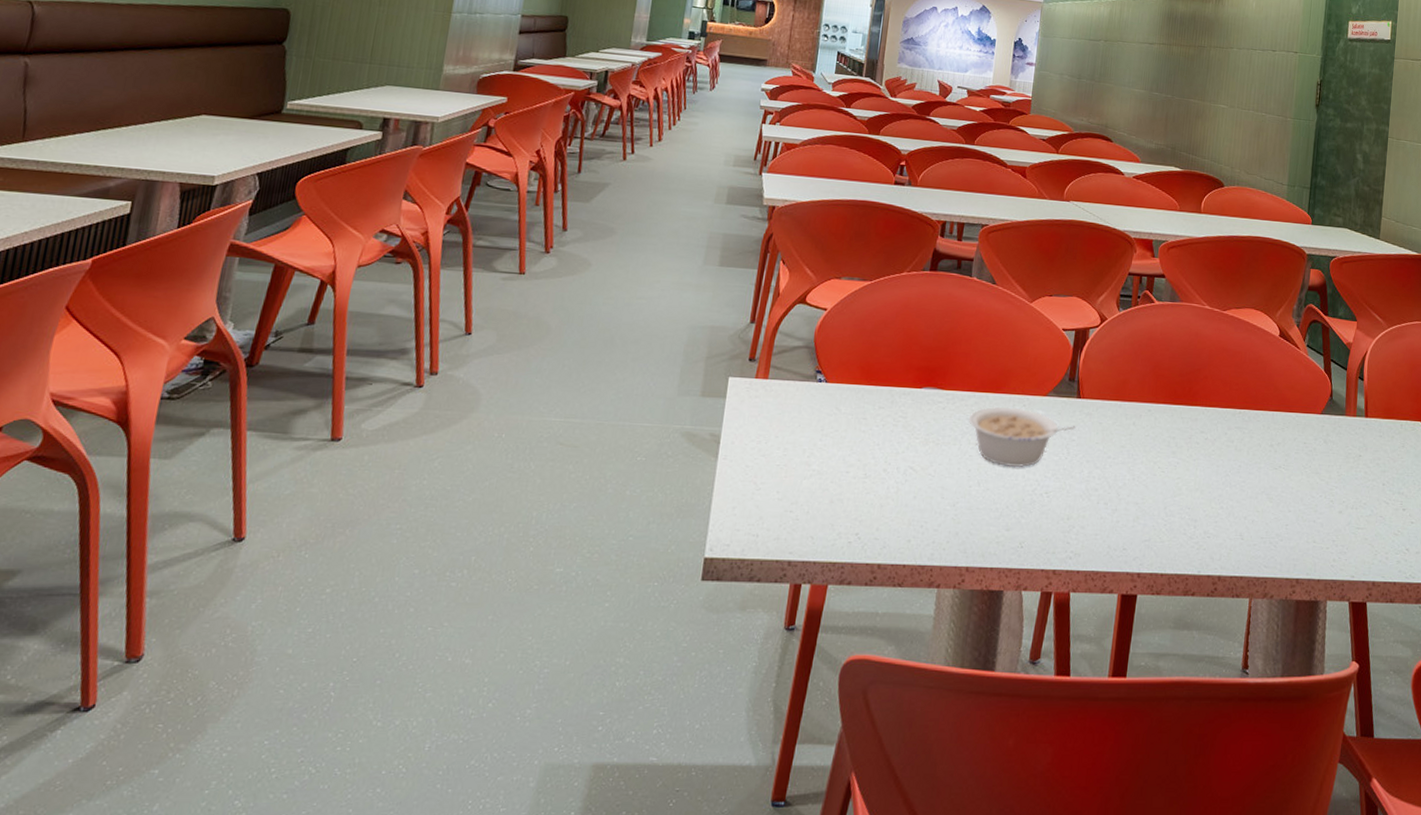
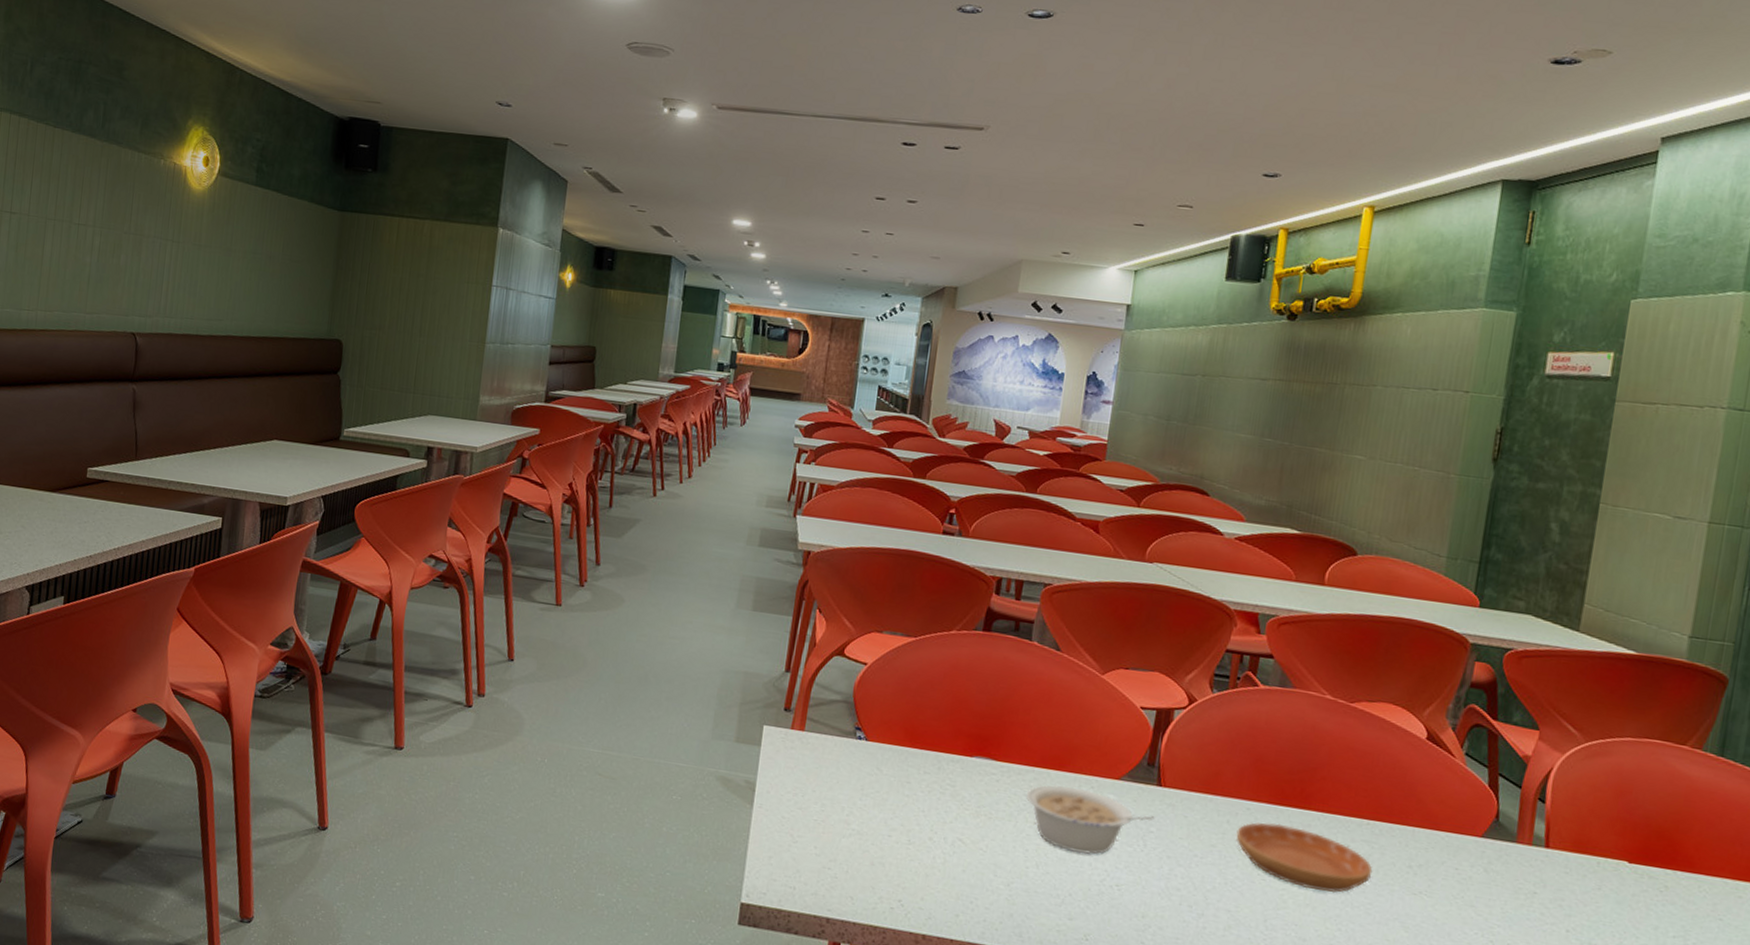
saucer: none [1140,420,1245,476] -> present [1235,822,1373,893]

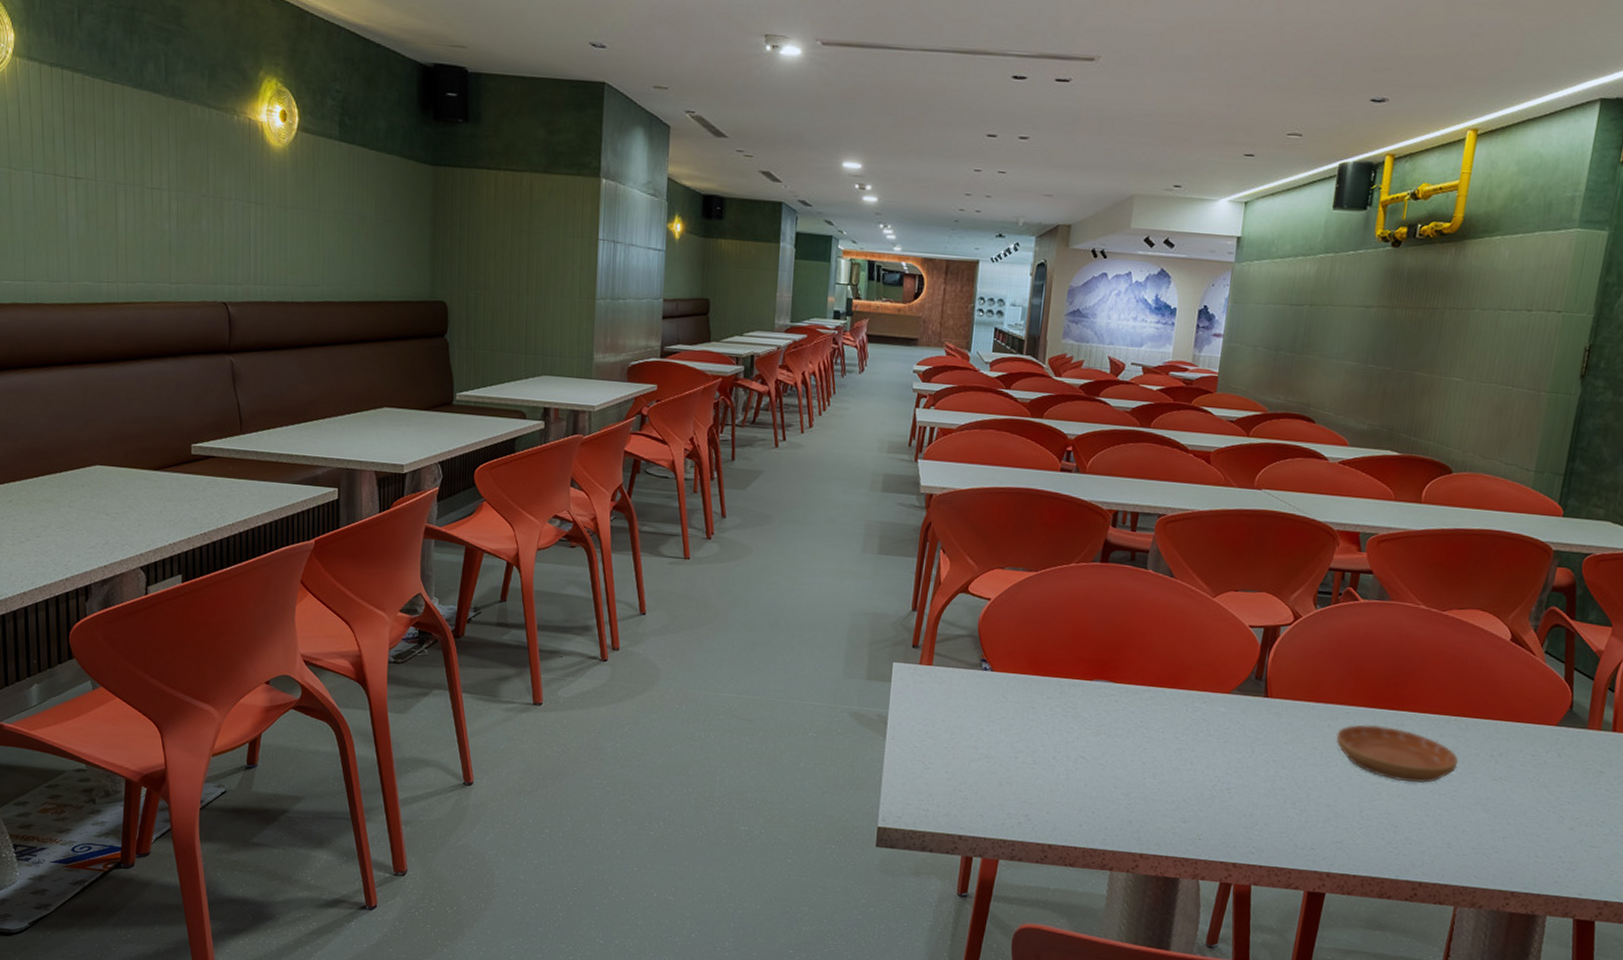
legume: present [1026,785,1155,855] -> none [1143,702,1262,763]

